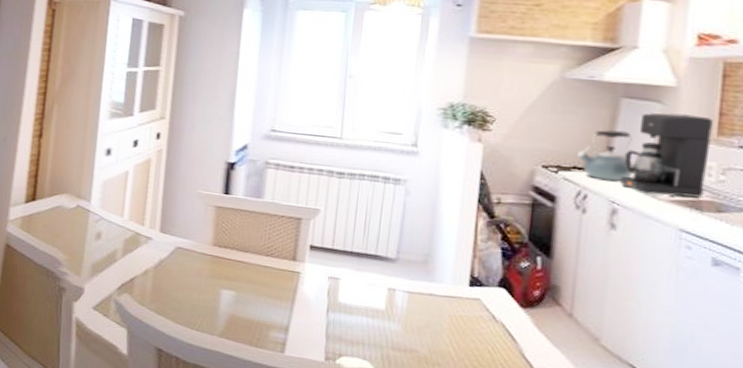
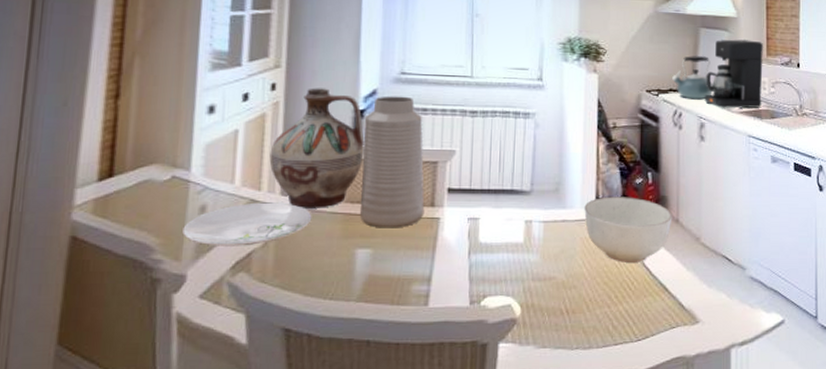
plate: none [83,235,185,272] -> present [182,202,312,246]
ceramic jug: none [152,139,234,248] -> present [269,88,365,208]
vase: none [226,151,290,276] -> present [359,96,425,228]
bowl: none [455,276,565,353] -> present [584,196,673,262]

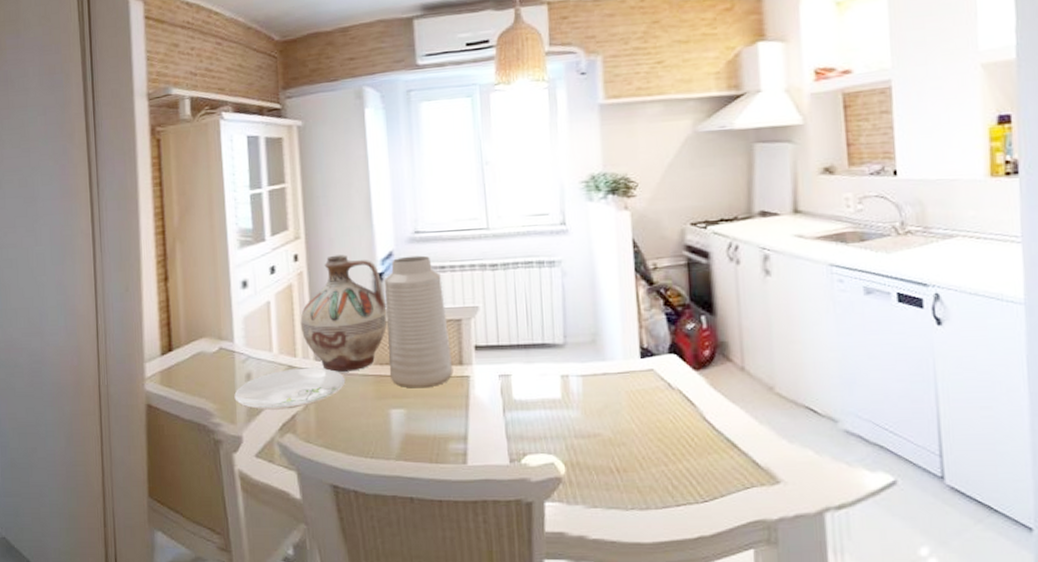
bowl: present [584,196,673,262] -> none [627,344,736,417]
kettle: present [671,56,714,100] -> none [721,176,779,228]
coffee maker: present [704,39,763,109] -> none [766,149,846,235]

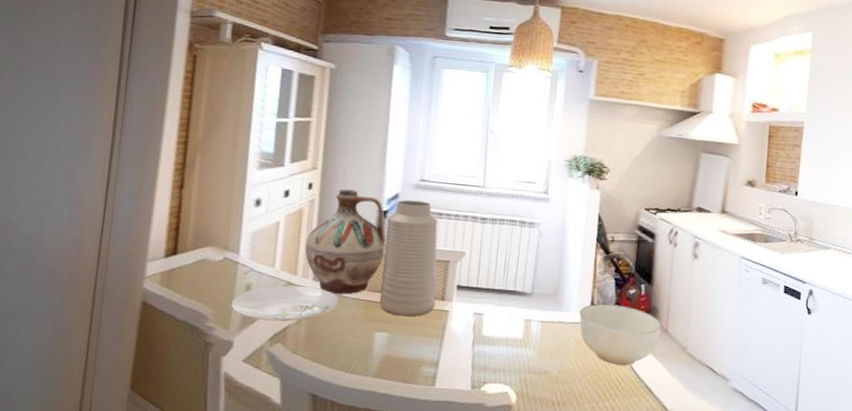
bowl: none [627,344,736,417] -> present [579,303,662,365]

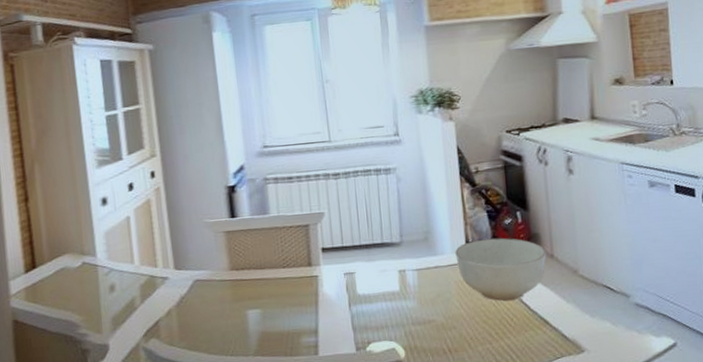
plate: present [231,285,339,321] -> none [99,275,205,319]
ceramic jug: present [304,189,386,294] -> none [159,170,241,279]
vase: present [379,200,439,317] -> none [236,168,303,290]

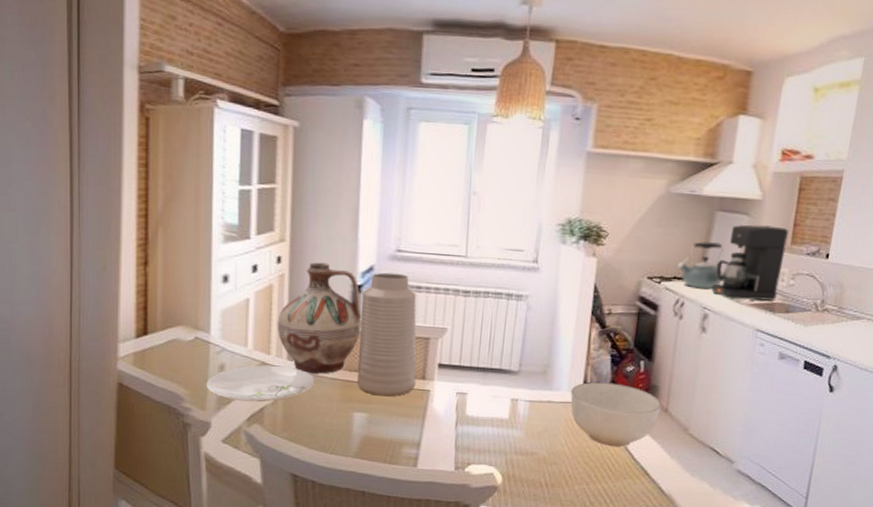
plate: none [99,275,205,319] -> present [206,365,315,402]
ceramic jug: none [159,170,241,279] -> present [277,262,362,374]
vase: none [236,168,303,290] -> present [356,272,417,397]
kettle: none [531,88,579,134] -> present [676,241,724,289]
coffee maker: none [569,63,633,139] -> present [711,224,789,301]

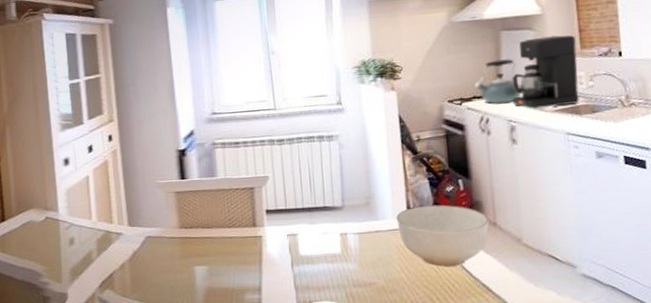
plate: present [206,365,315,402] -> none [59,232,156,270]
ceramic jug: present [277,262,362,374] -> none [115,134,191,236]
vase: present [356,272,417,397] -> none [186,133,248,248]

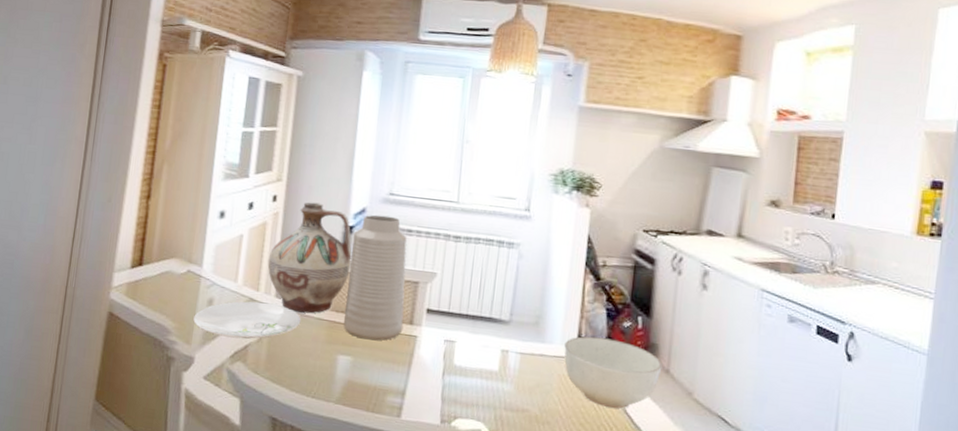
plate: none [59,232,156,270] -> present [193,301,301,339]
ceramic jug: none [115,134,191,236] -> present [267,202,352,314]
vase: none [186,133,248,248] -> present [343,214,408,341]
kettle: present [473,59,523,104] -> none [673,196,724,245]
coffee maker: present [512,35,580,109] -> none [711,181,790,260]

